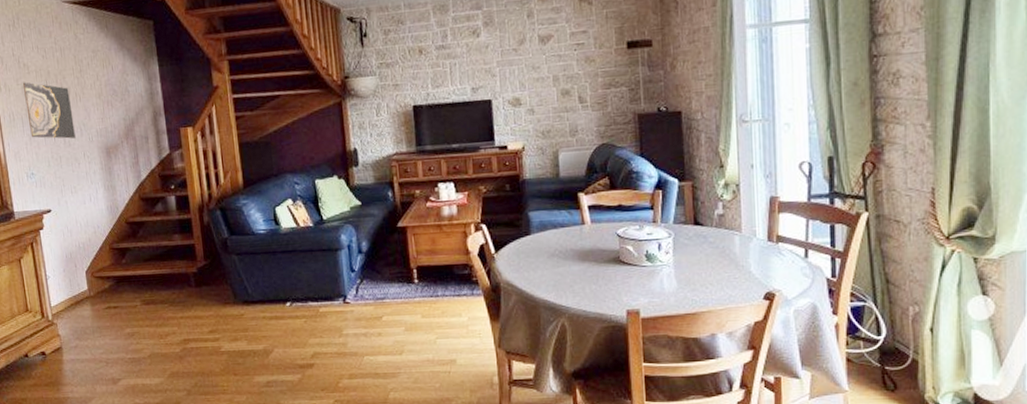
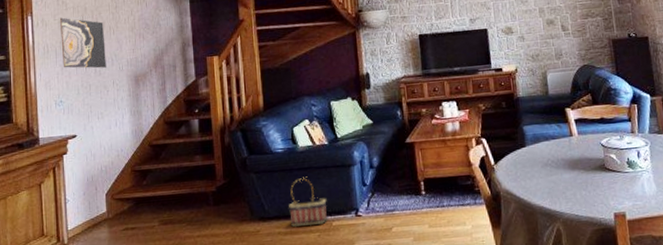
basket: none [272,260,314,313] -> present [288,176,327,228]

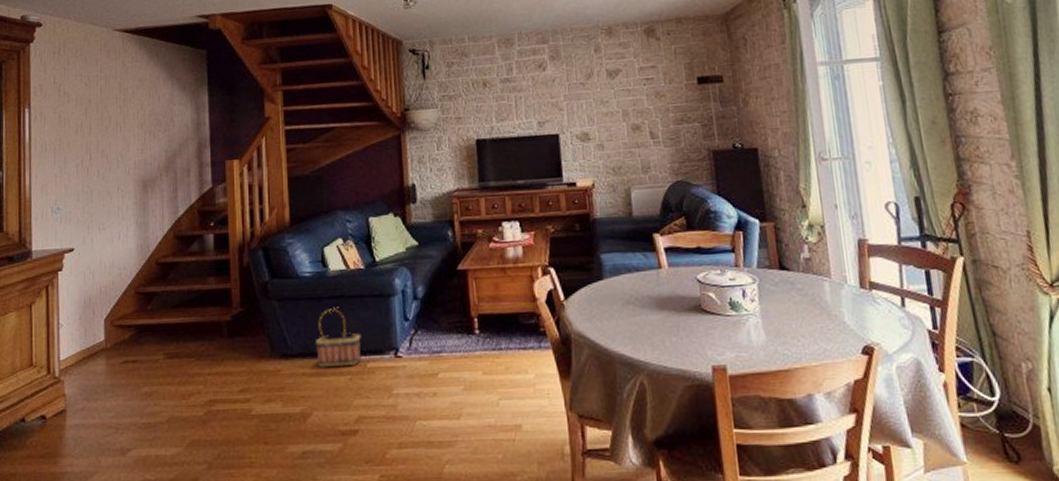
wall art: present [59,17,106,69] -> none [60,110,111,171]

